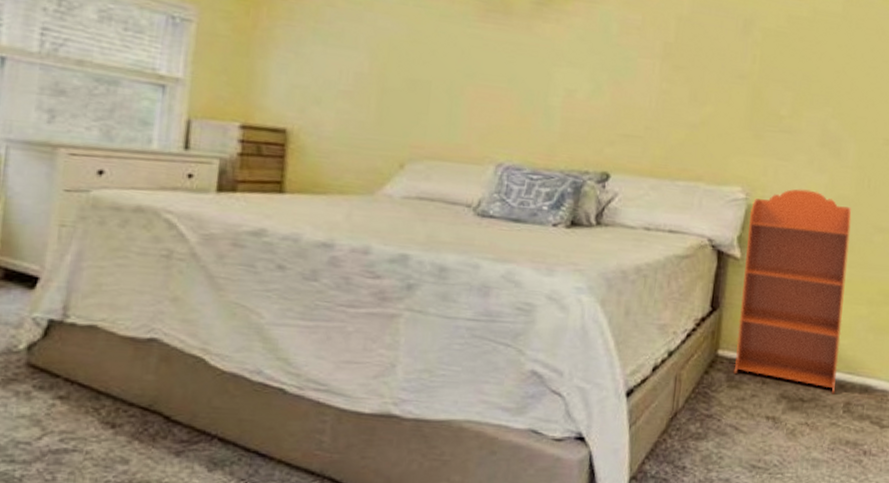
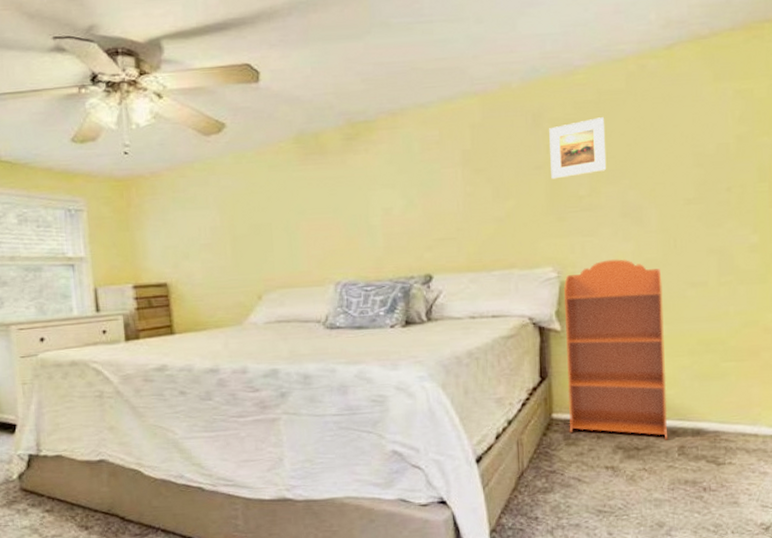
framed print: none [754,36,817,94] -> present [549,117,607,179]

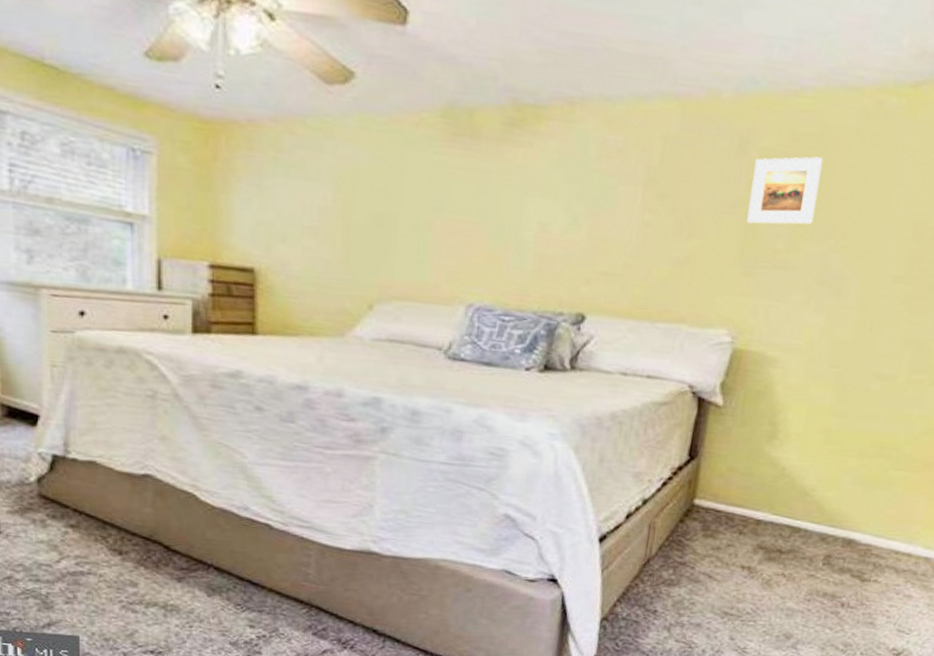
bookcase: present [563,259,668,440] -> none [709,331,848,547]

